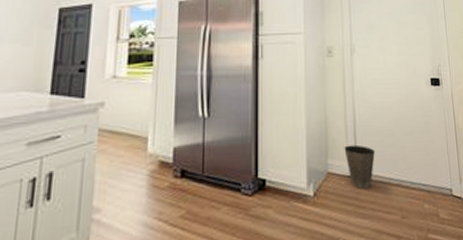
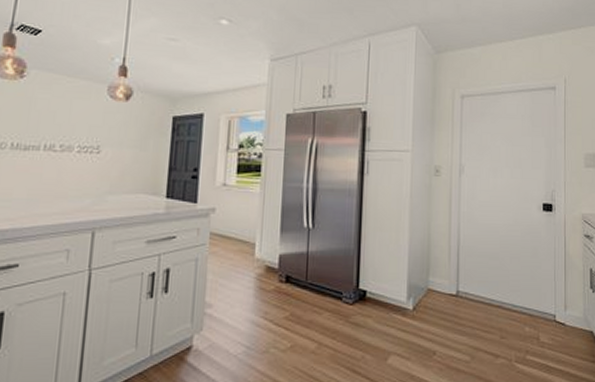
waste basket: present [344,144,375,189] -> none [446,264,478,307]

